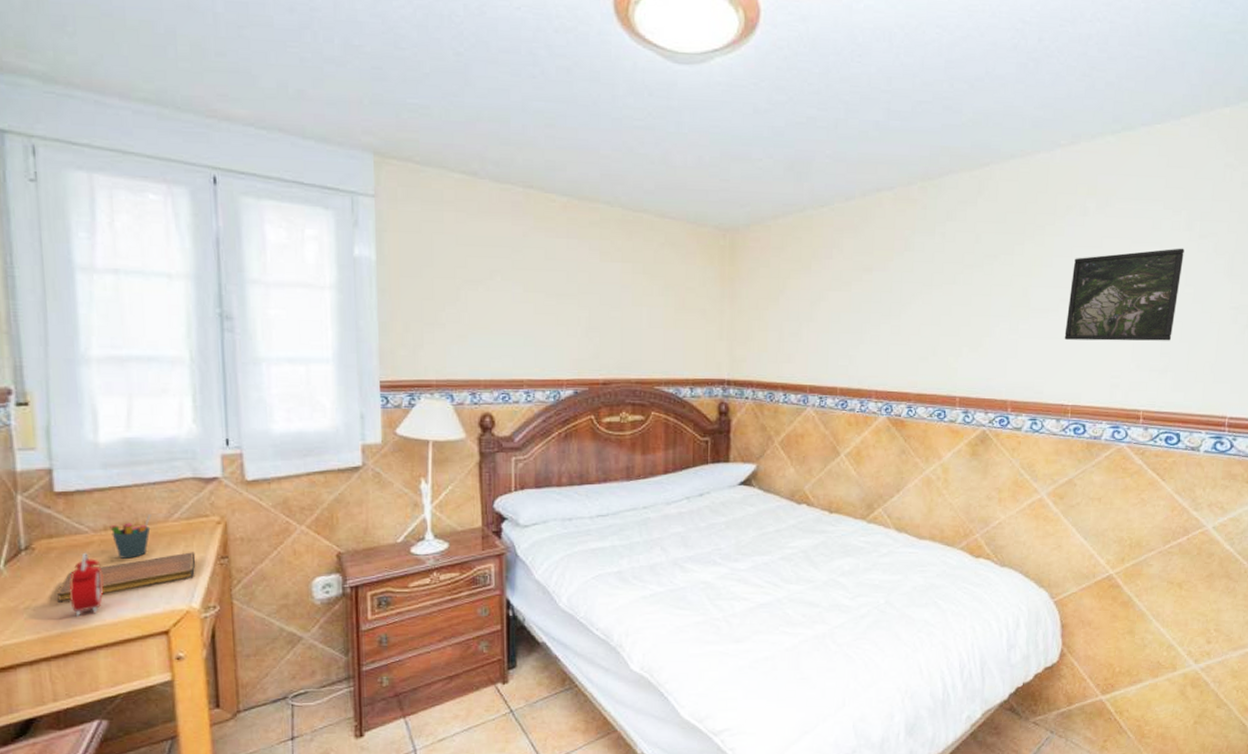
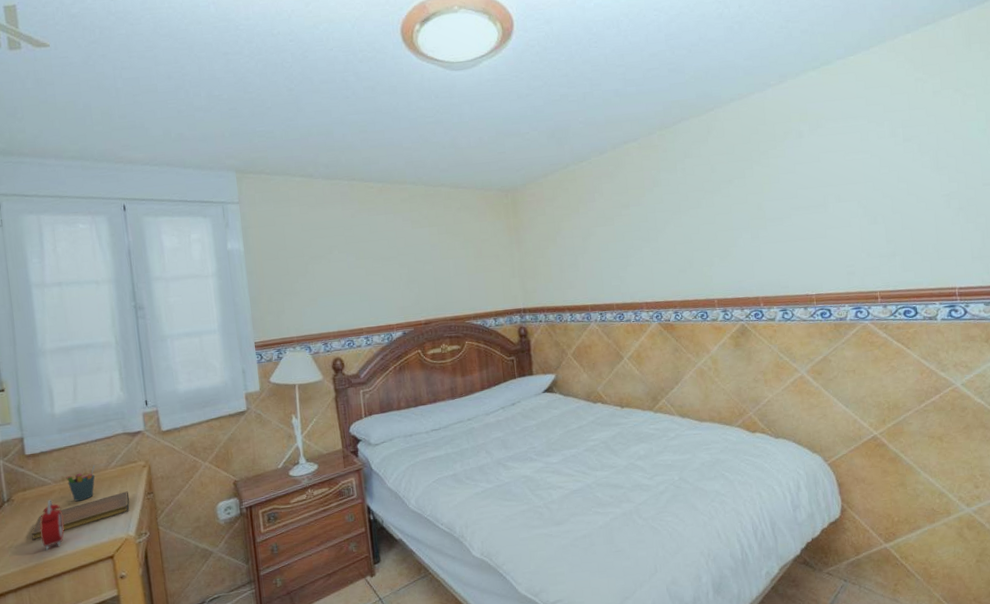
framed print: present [1064,248,1184,341] -> none [798,152,894,241]

